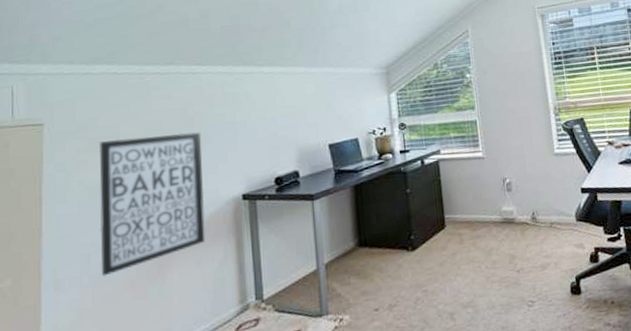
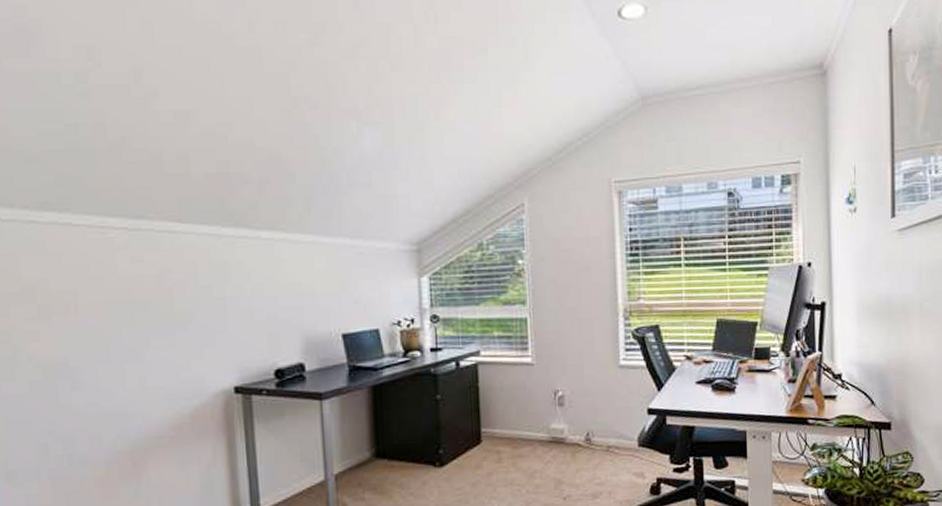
wall art: present [98,132,206,277] -> none [51,306,190,471]

